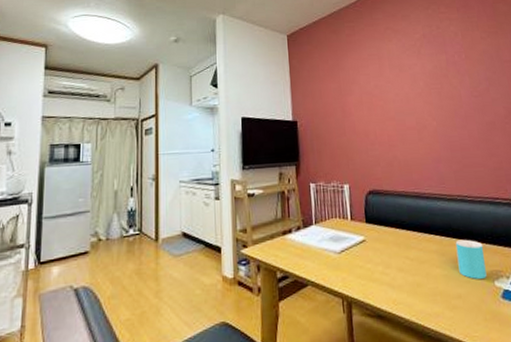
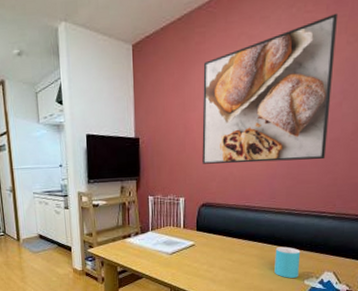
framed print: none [355,14,486,148] -> present [202,13,339,164]

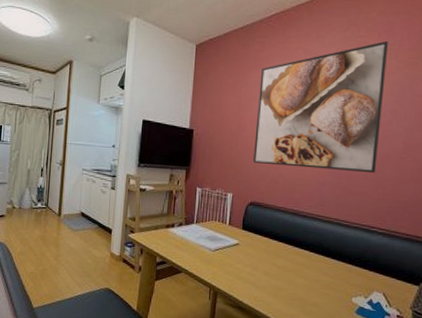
cup: present [274,246,301,278] -> none [321,257,349,294]

